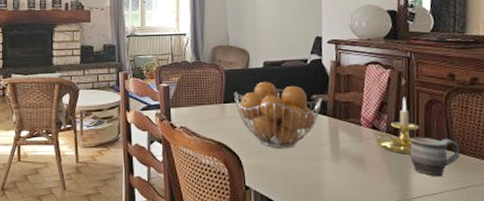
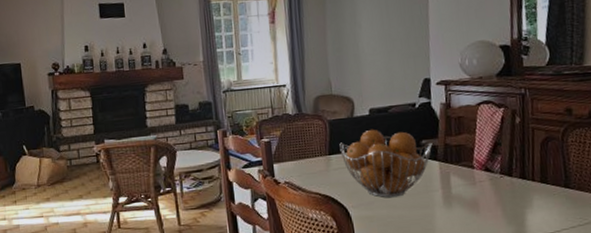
candle holder: present [374,96,419,155] -> none [487,135,534,195]
mug: present [409,137,460,177] -> none [525,176,578,216]

